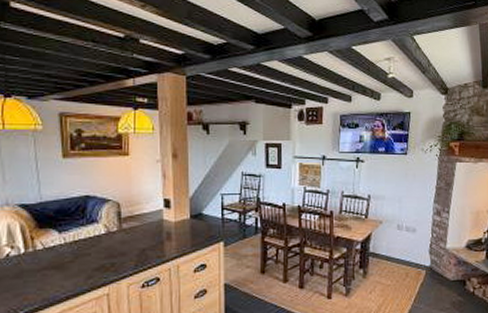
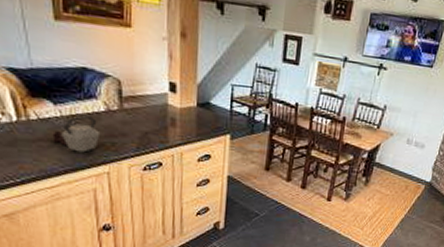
kettle: none [56,238,101,277] -> present [52,114,101,153]

